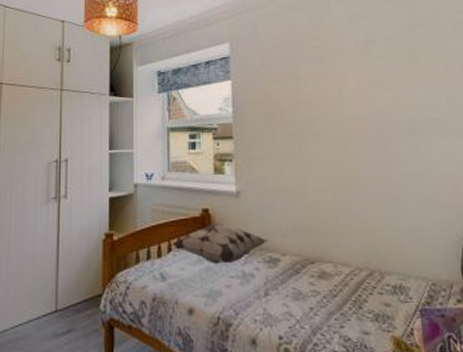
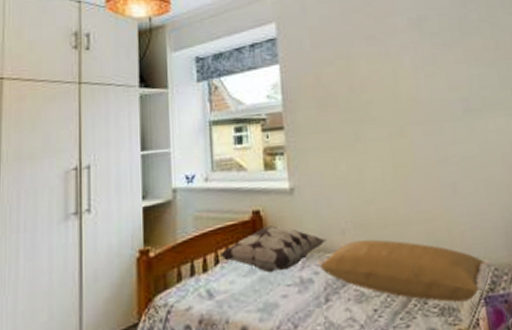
pillow: none [259,243,431,311] -> present [317,239,493,303]

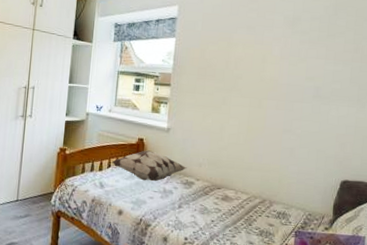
pillow: present [317,239,493,303] -> none [178,172,308,231]

